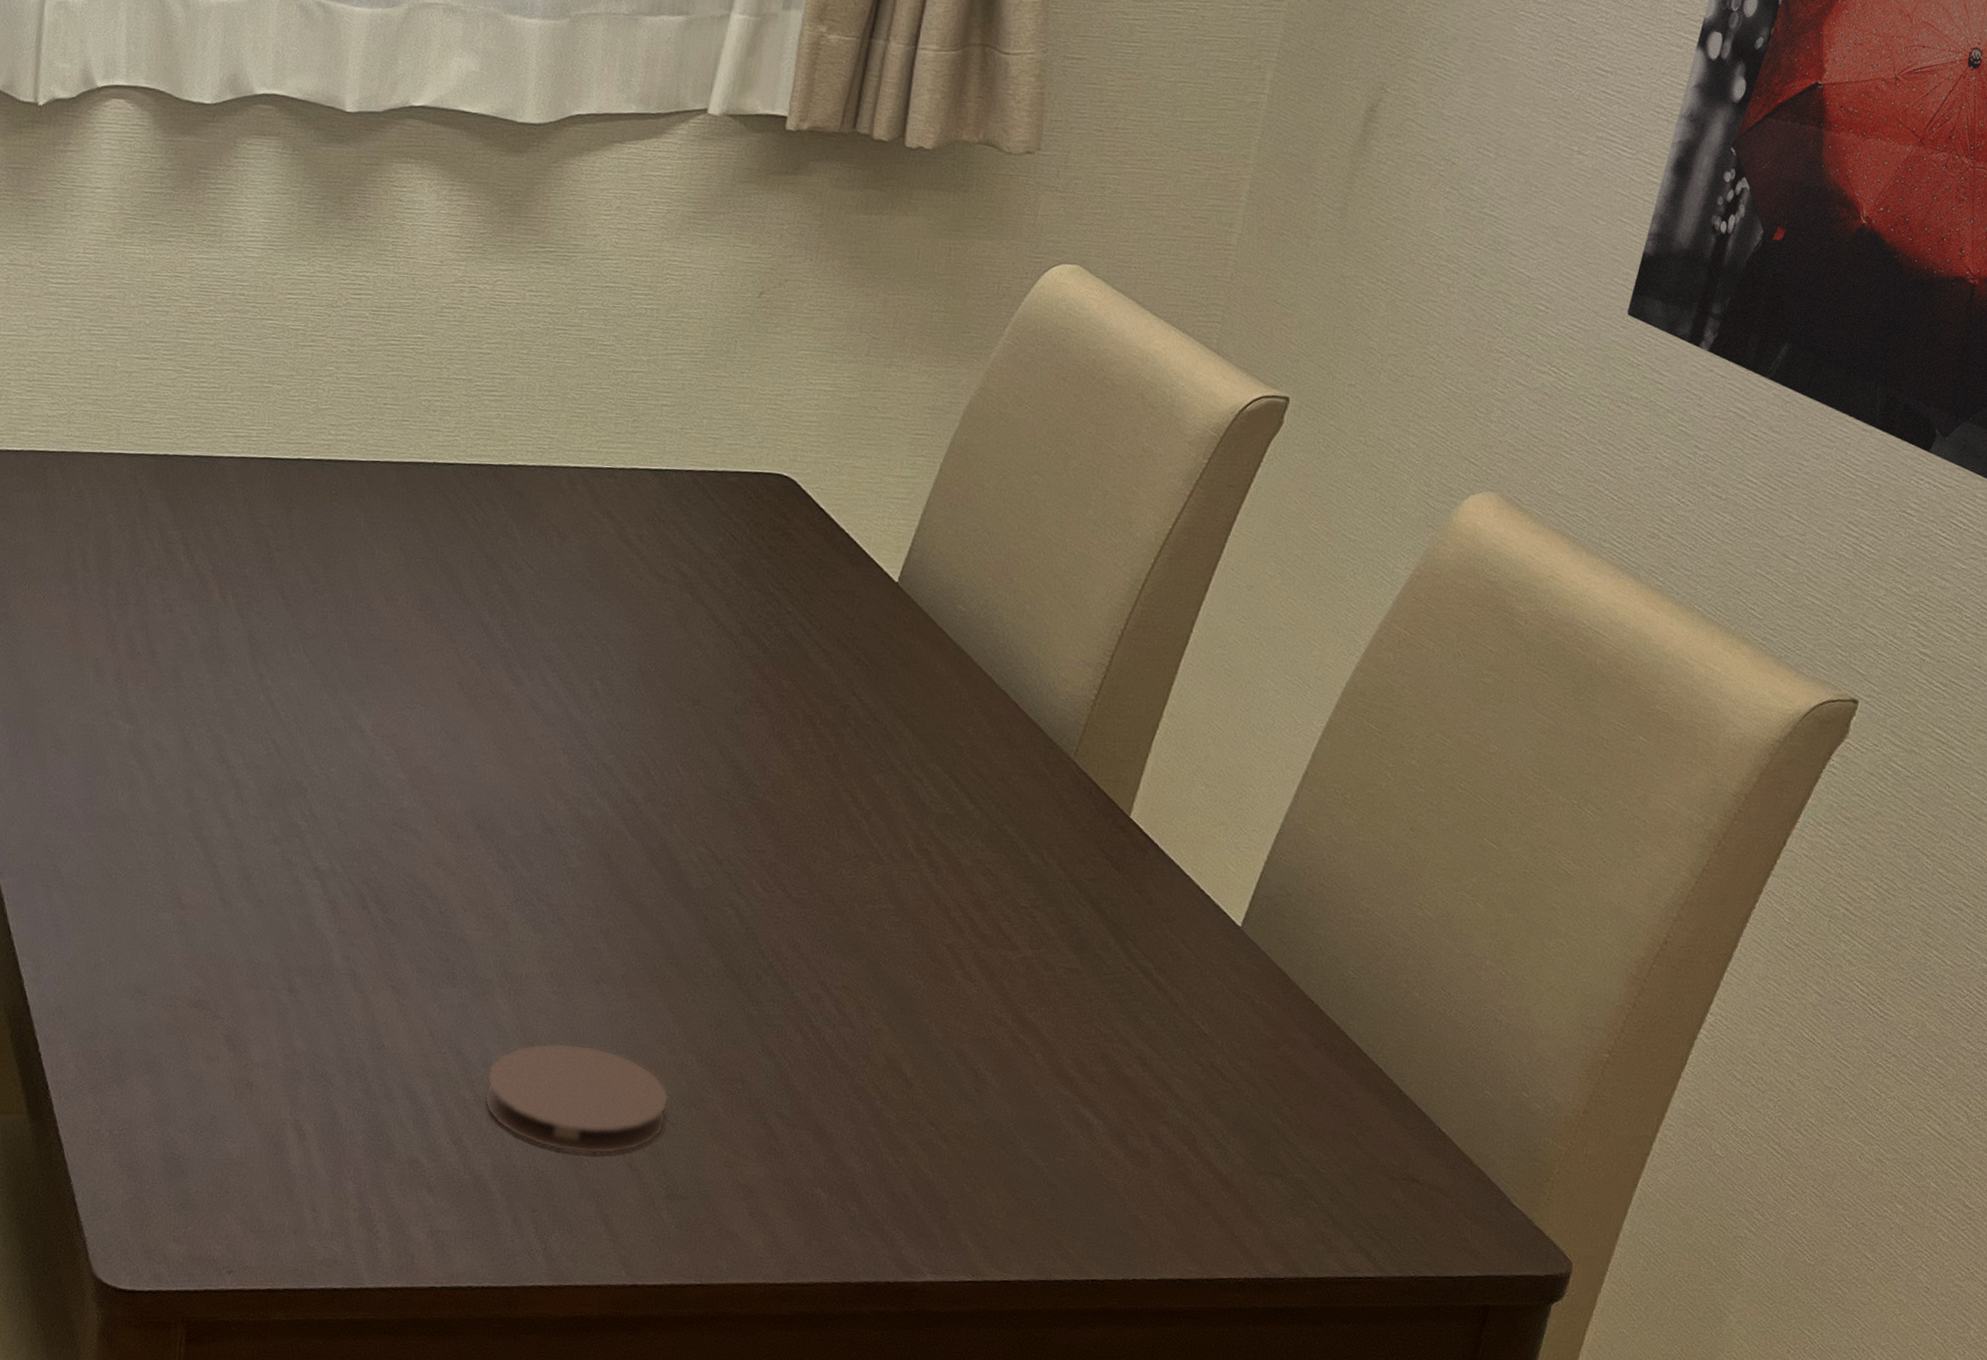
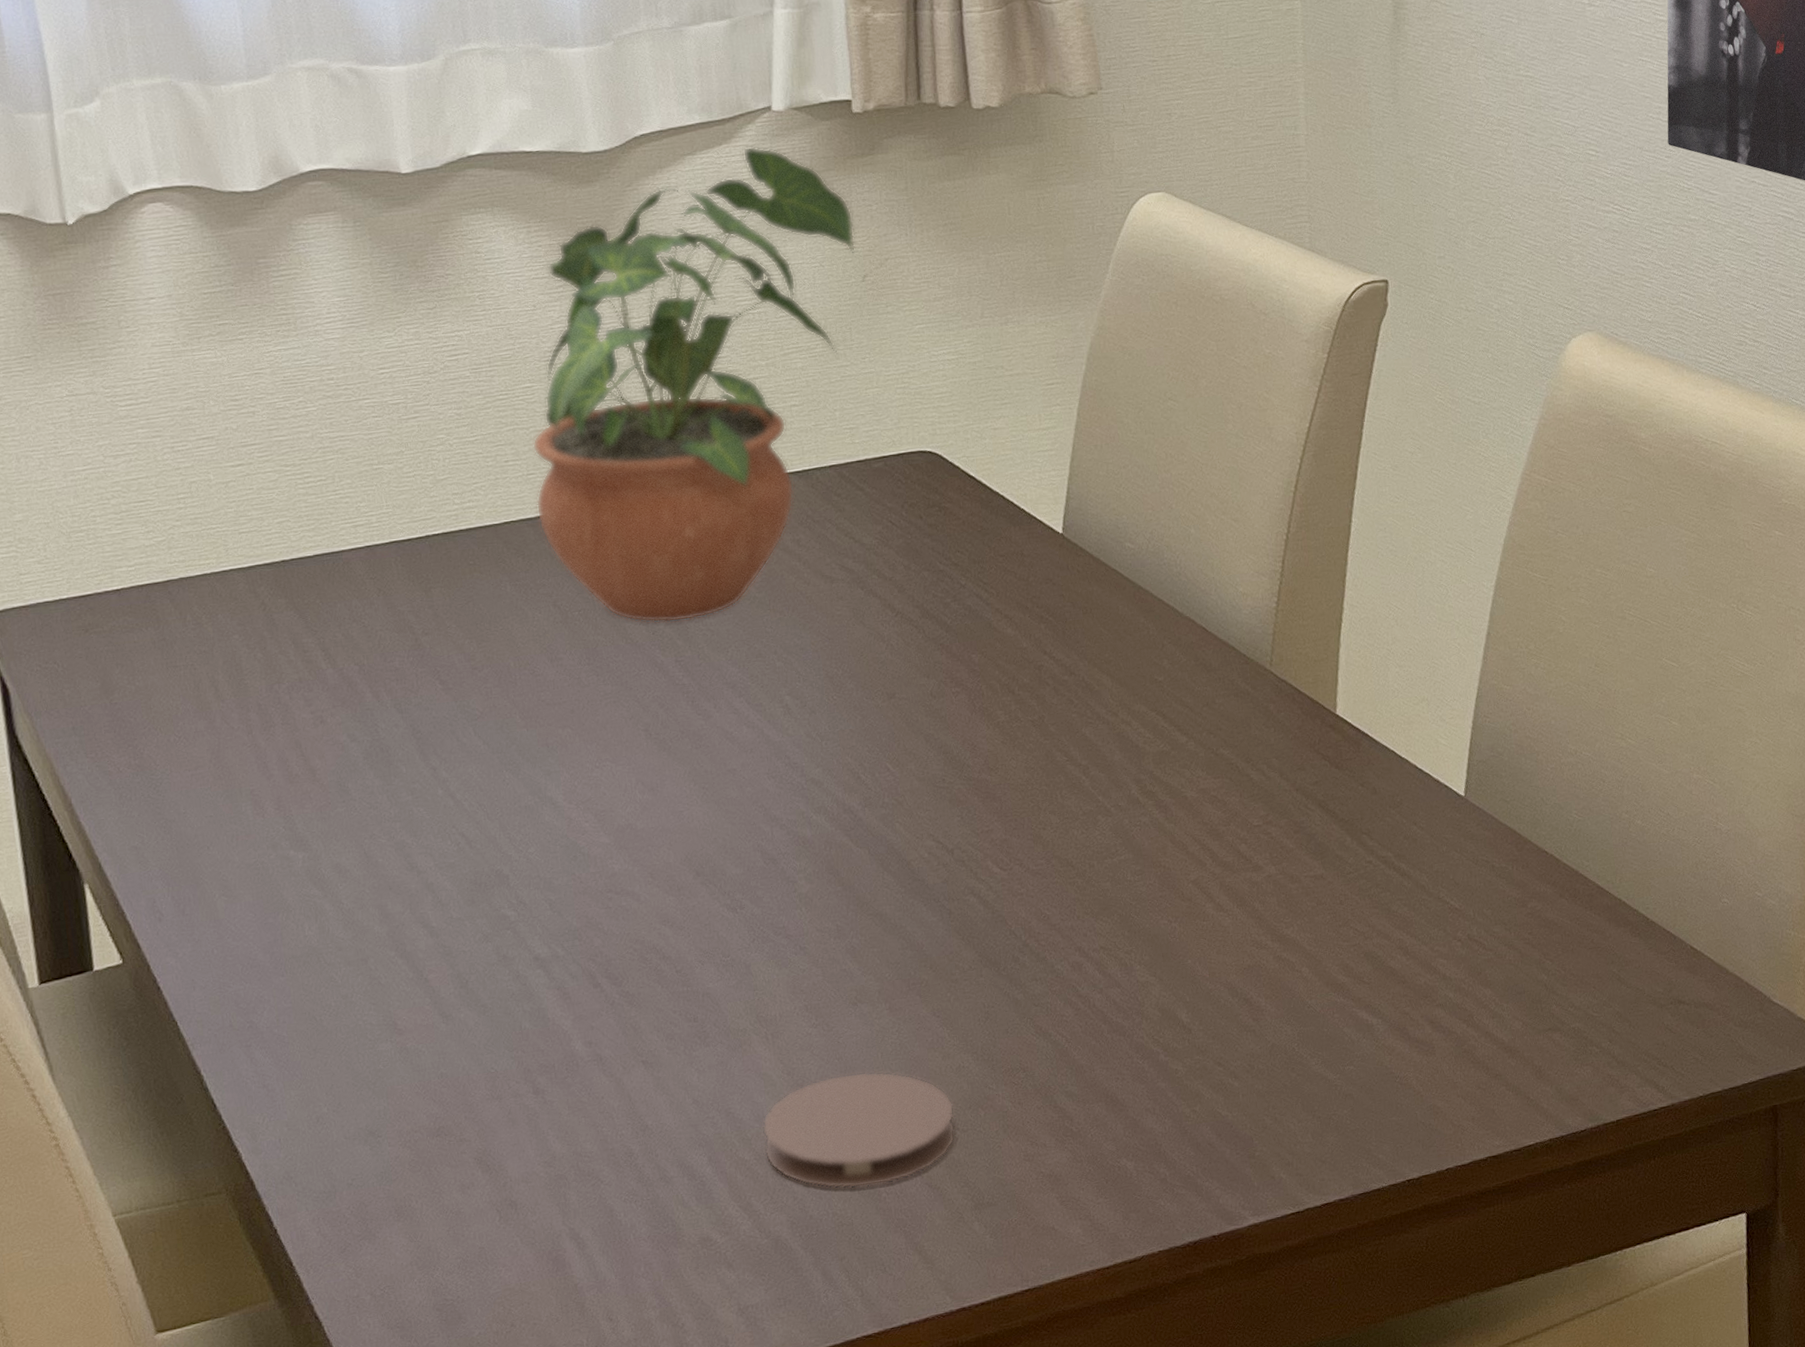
potted plant: none [402,144,764,590] -> present [532,146,855,623]

